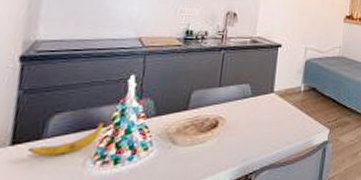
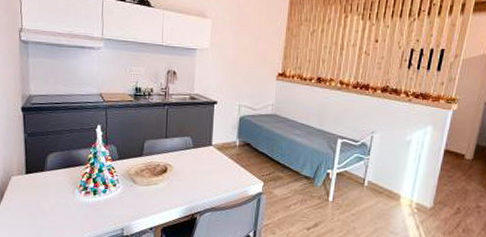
banana: present [28,121,104,157] -> none [37,161,83,185]

